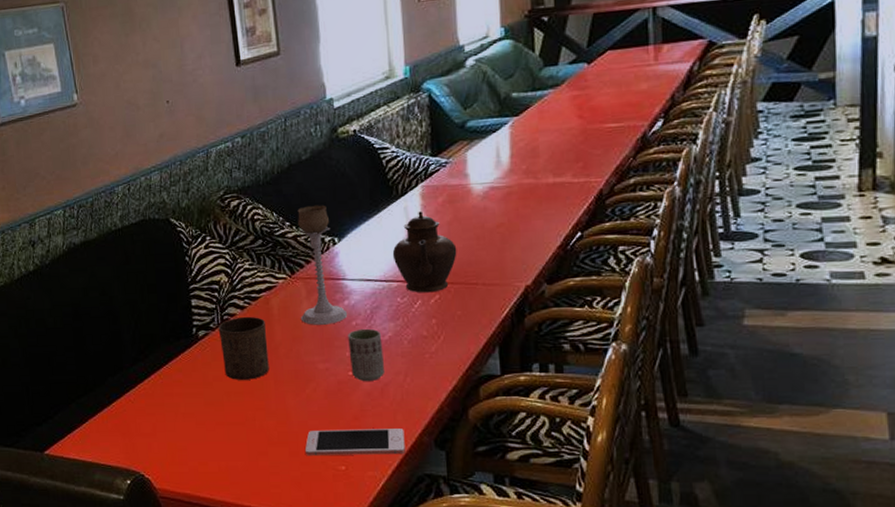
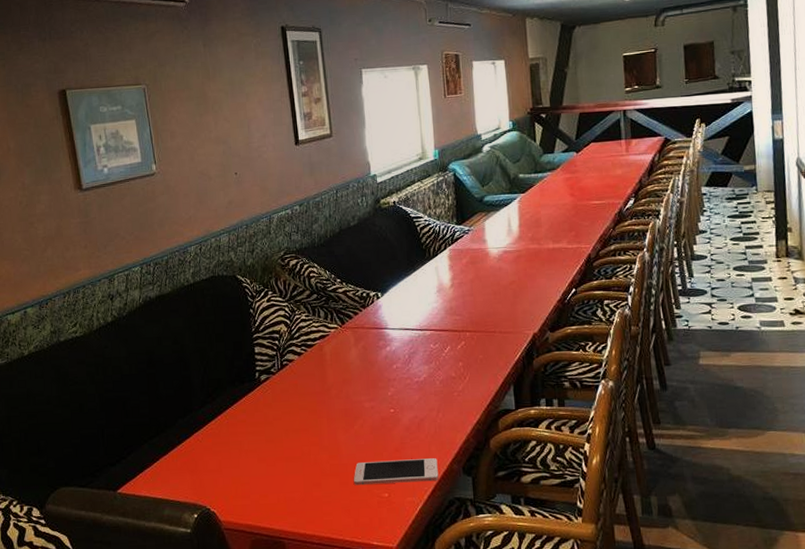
cup: present [218,316,269,380] -> none [278,361,323,419]
candle holder: present [297,204,348,325] -> none [347,264,390,369]
cup: present [348,328,386,382] -> none [390,371,421,418]
teapot: present [392,211,457,293] -> none [426,271,479,340]

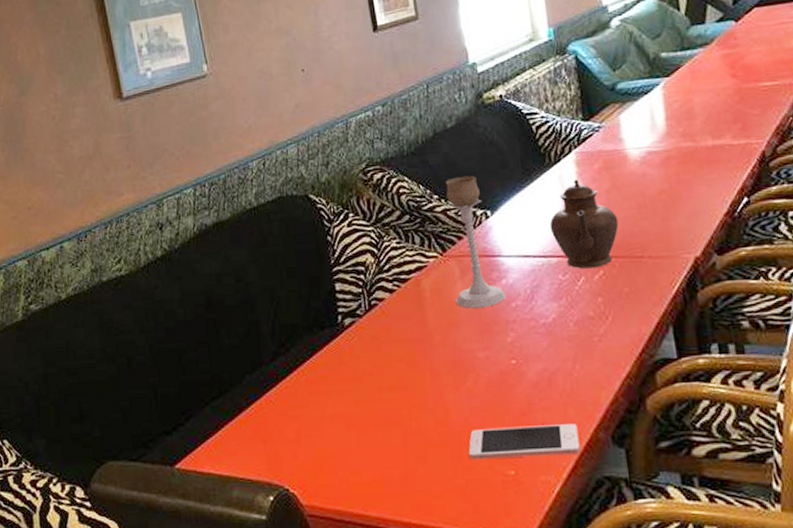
candle holder: none [347,264,390,369] -> present [445,175,507,309]
teapot: none [426,271,479,340] -> present [549,180,619,269]

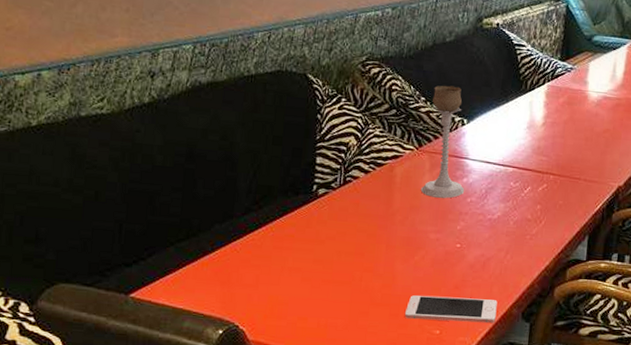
teapot: present [549,180,619,269] -> none [512,107,568,182]

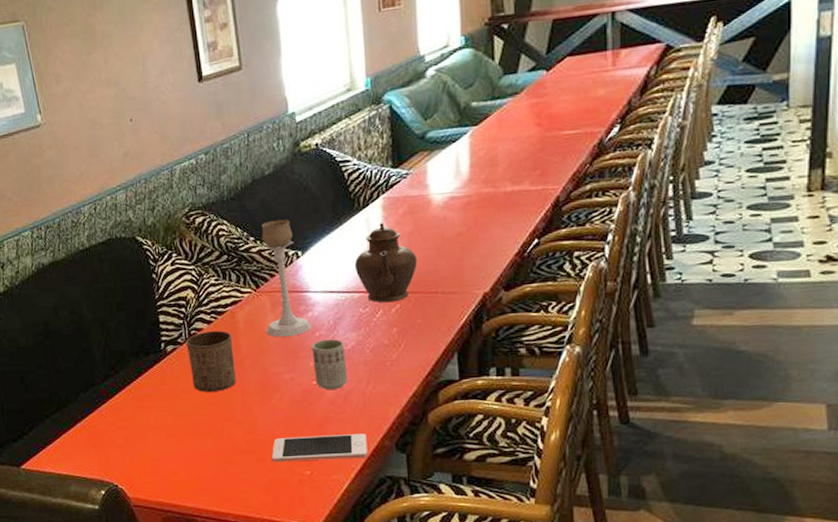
cup: none [339,180,386,242] -> present [185,330,236,392]
cup: none [459,205,492,255] -> present [312,339,348,390]
teapot: none [512,107,568,182] -> present [354,223,418,303]

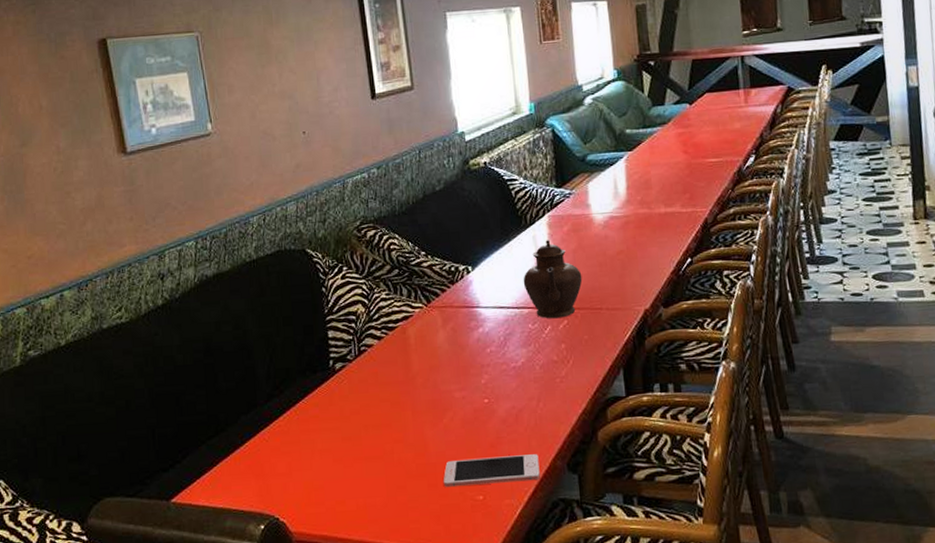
cup: present [185,330,236,392] -> none [355,346,407,413]
candle holder: present [261,219,312,337] -> none [432,234,483,354]
cup: present [312,339,348,390] -> none [483,355,519,409]

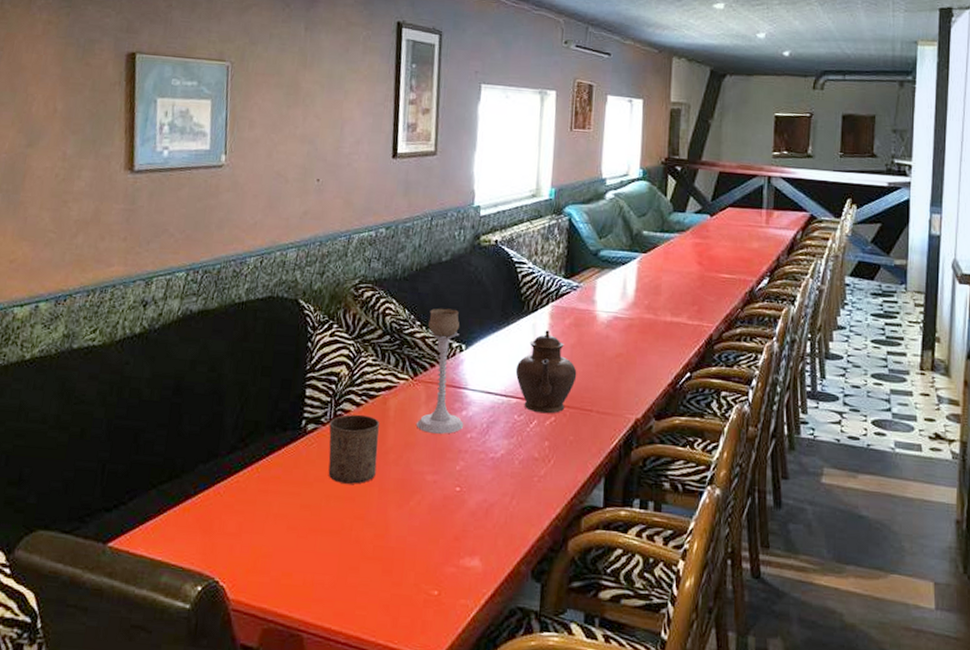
cup: none [355,346,407,413] -> present [328,414,379,484]
candle holder: none [432,234,483,354] -> present [416,308,464,434]
cell phone: present [444,454,540,488] -> none [399,548,503,584]

